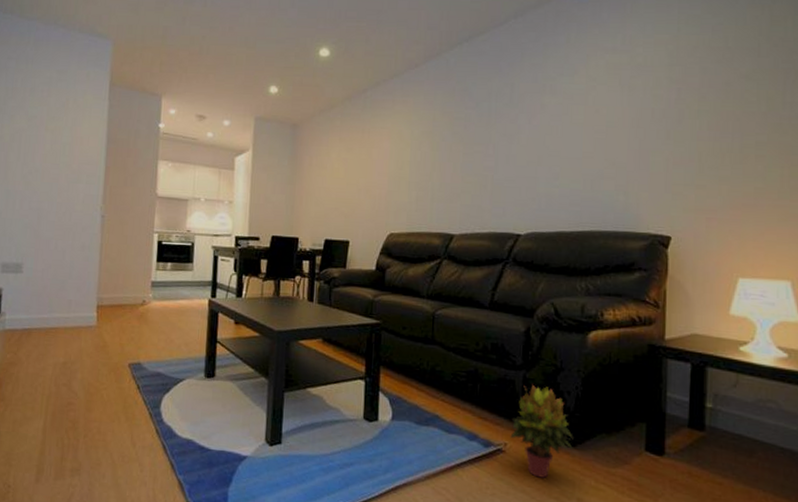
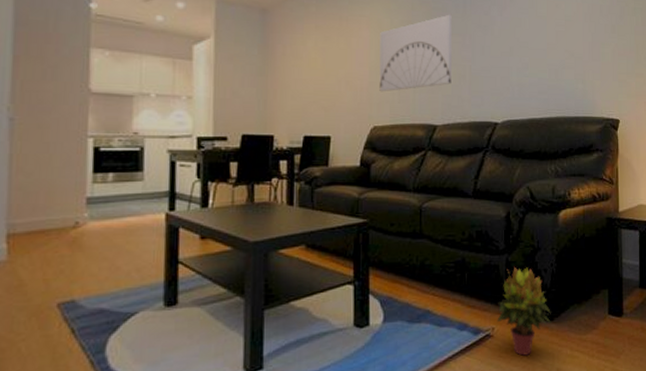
wall art: none [397,124,475,201] -> present [379,14,452,92]

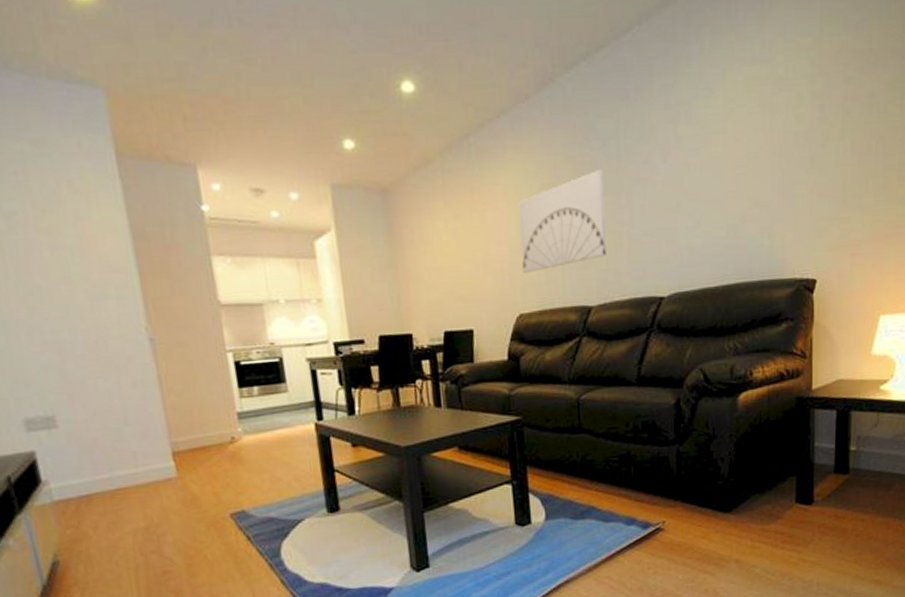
potted plant: present [497,266,551,356] -> none [668,457,729,548]

